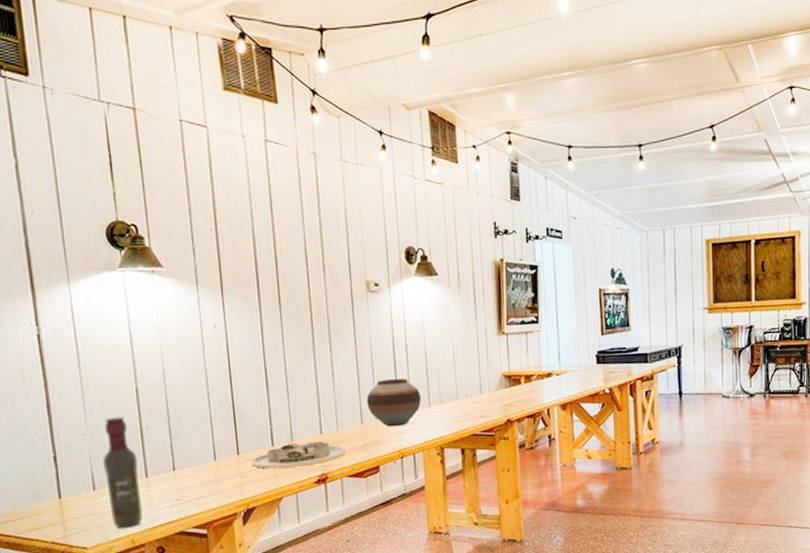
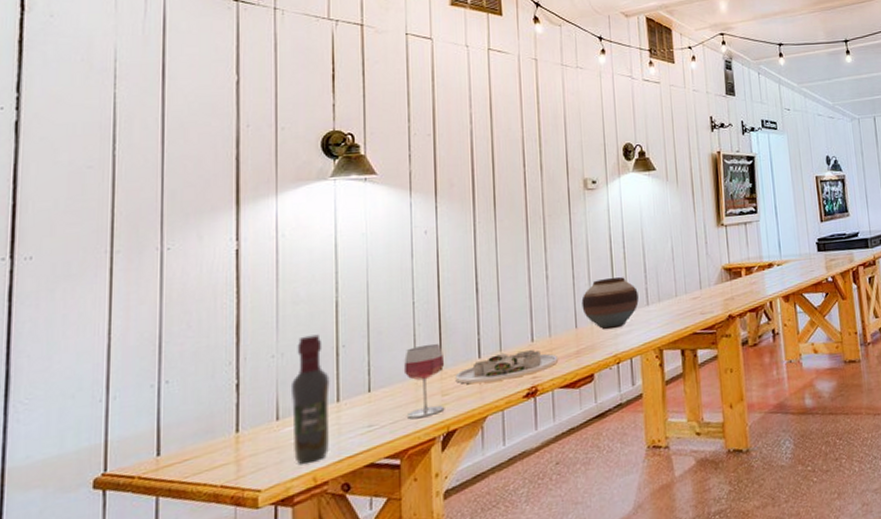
wineglass: none [202,430,244,496] -> present [403,343,445,419]

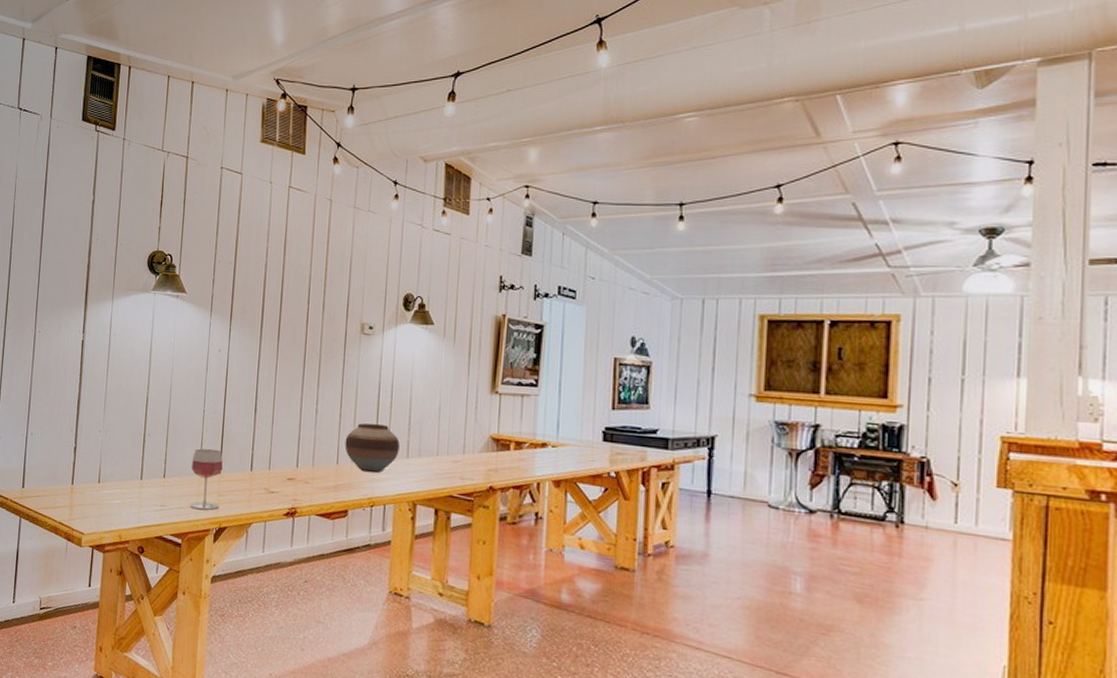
wine bottle: present [290,334,330,464] -> none [108,420,137,523]
platter: present [455,349,558,385] -> none [230,470,317,496]

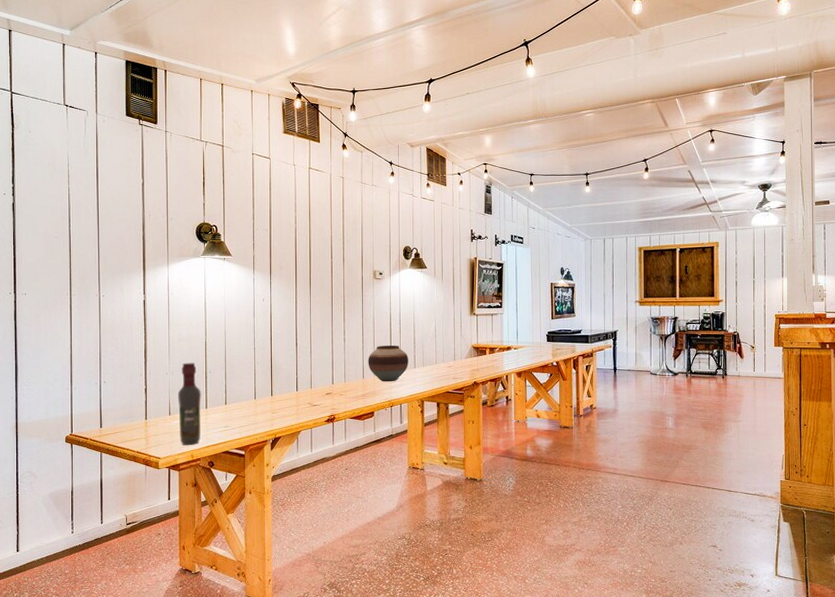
wine bottle: none [108,420,137,523] -> present [177,362,201,445]
wineglass: present [190,448,223,510] -> none [247,377,274,426]

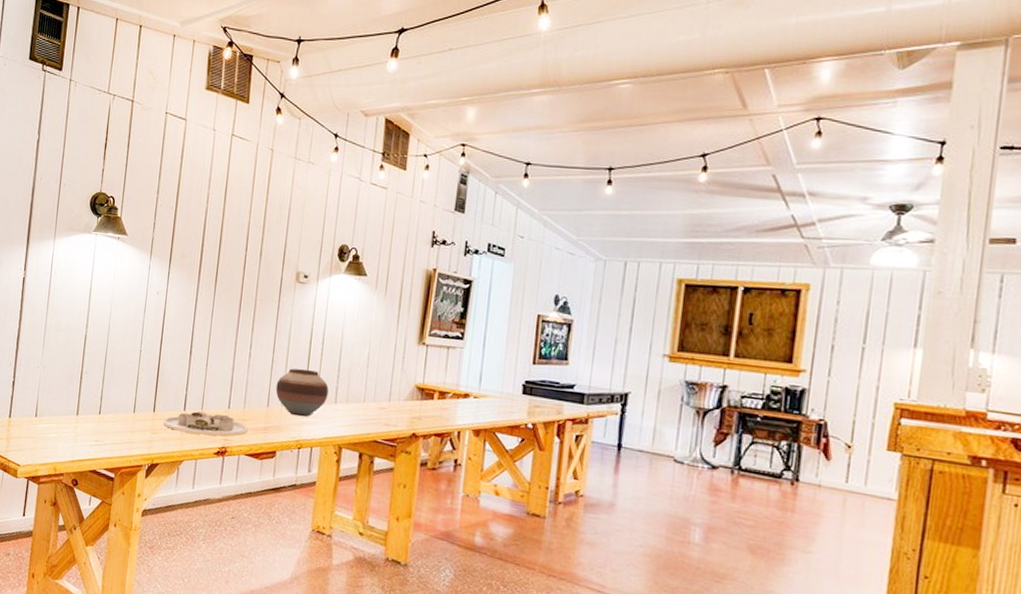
wine bottle: present [177,362,201,445] -> none [43,357,74,456]
platter: none [281,389,349,408] -> present [163,410,248,436]

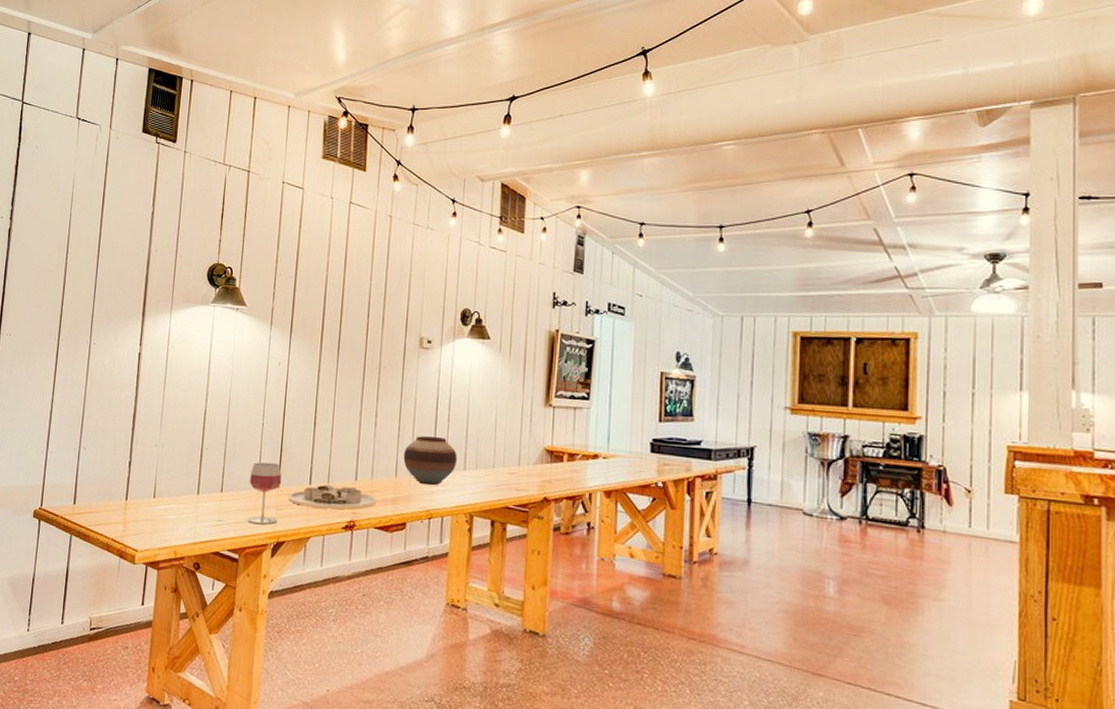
wineglass: none [124,387,157,447] -> present [248,462,282,525]

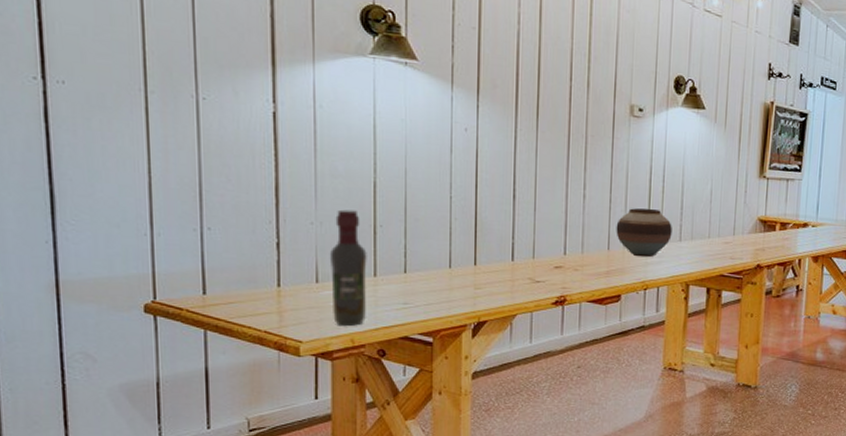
wine bottle: none [163,434,194,539] -> present [329,209,367,326]
wineglass: present [248,462,282,525] -> none [438,238,478,305]
platter: present [288,484,376,510] -> none [488,259,588,285]

